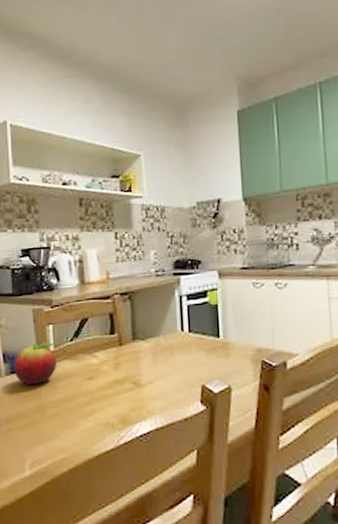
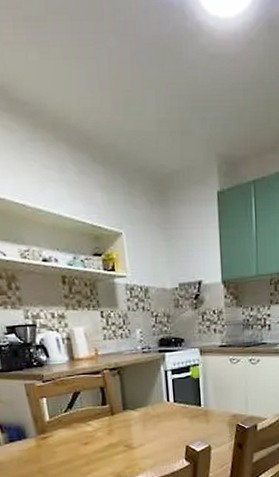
fruit: present [14,342,56,385] -> none [11,413,53,452]

